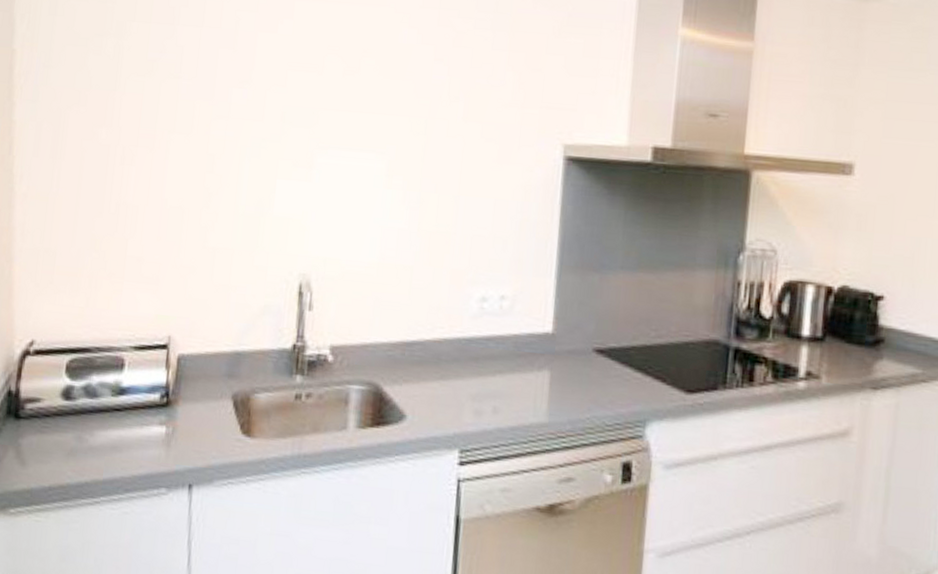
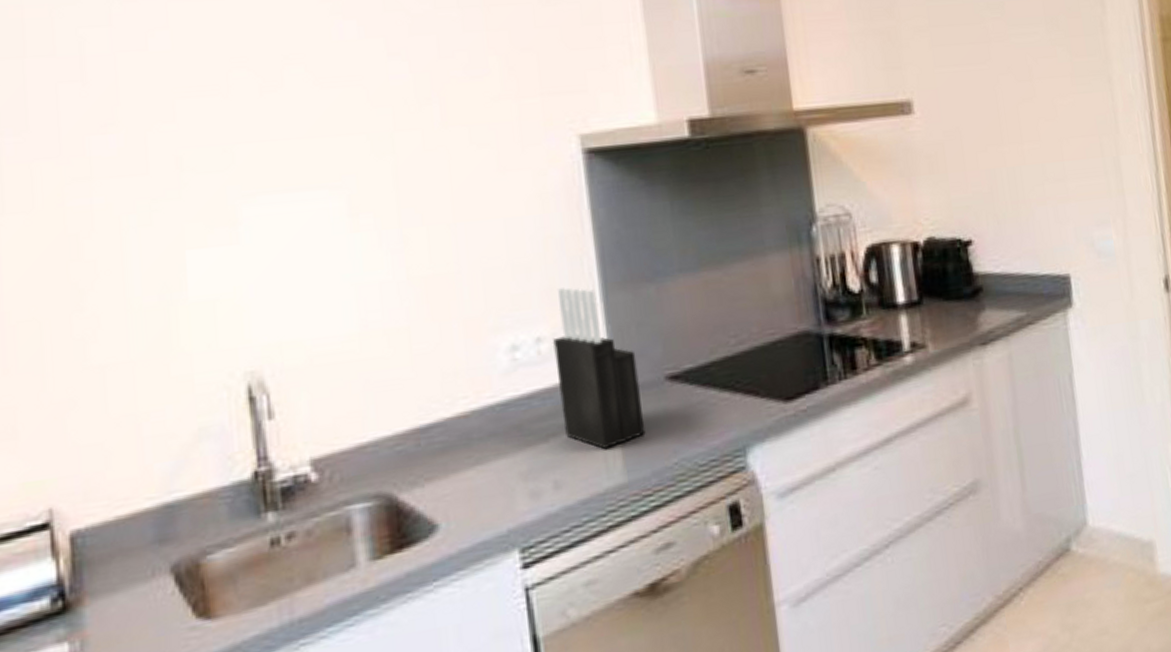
knife block: none [509,261,574,394] -> present [552,287,646,450]

